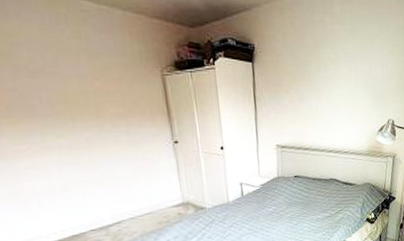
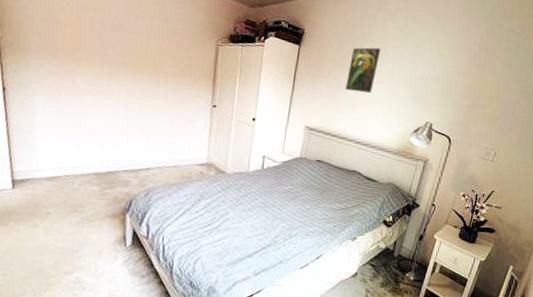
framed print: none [307,53,335,101] -> present [345,47,380,93]

